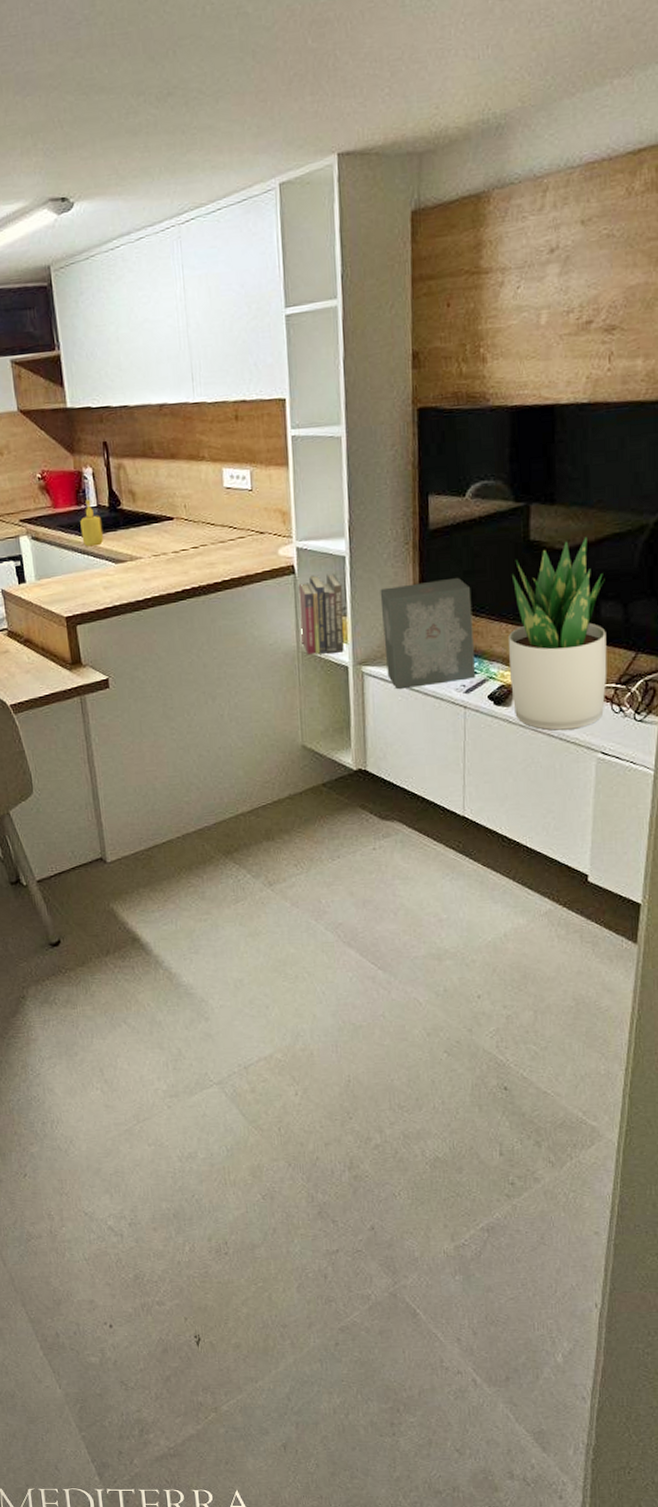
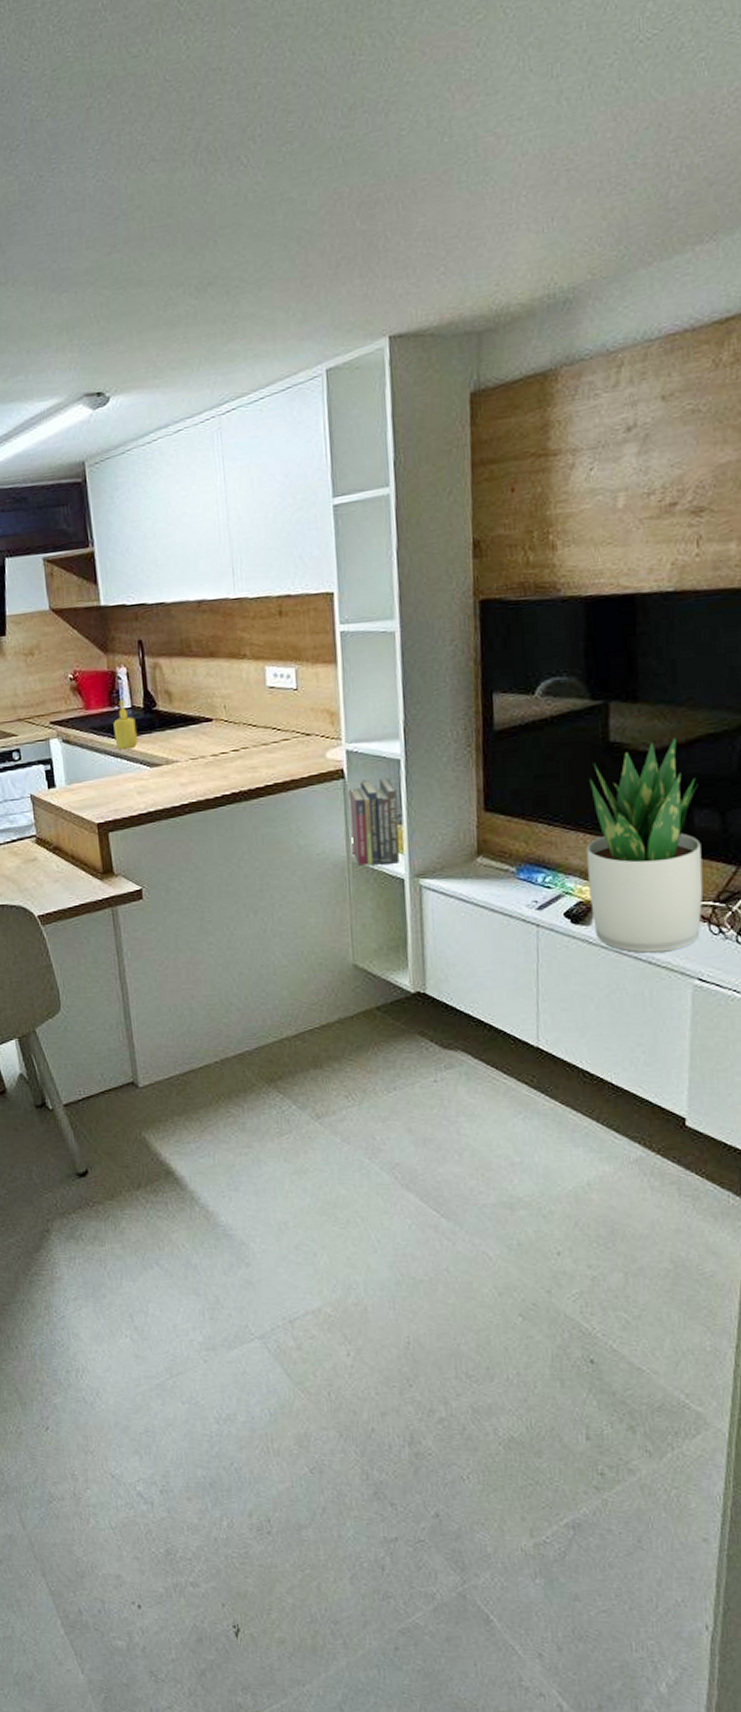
decorative box: present [380,577,475,689] -> none [439,782,549,904]

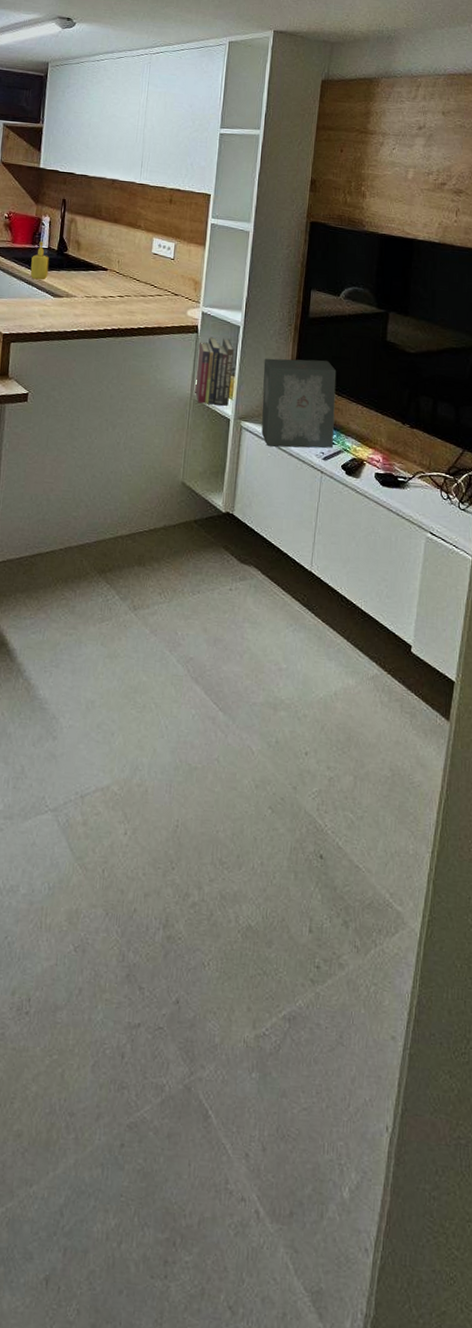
decorative box: none [439,782,549,904] -> present [261,358,337,448]
planter: present [587,737,704,953] -> none [361,346,442,508]

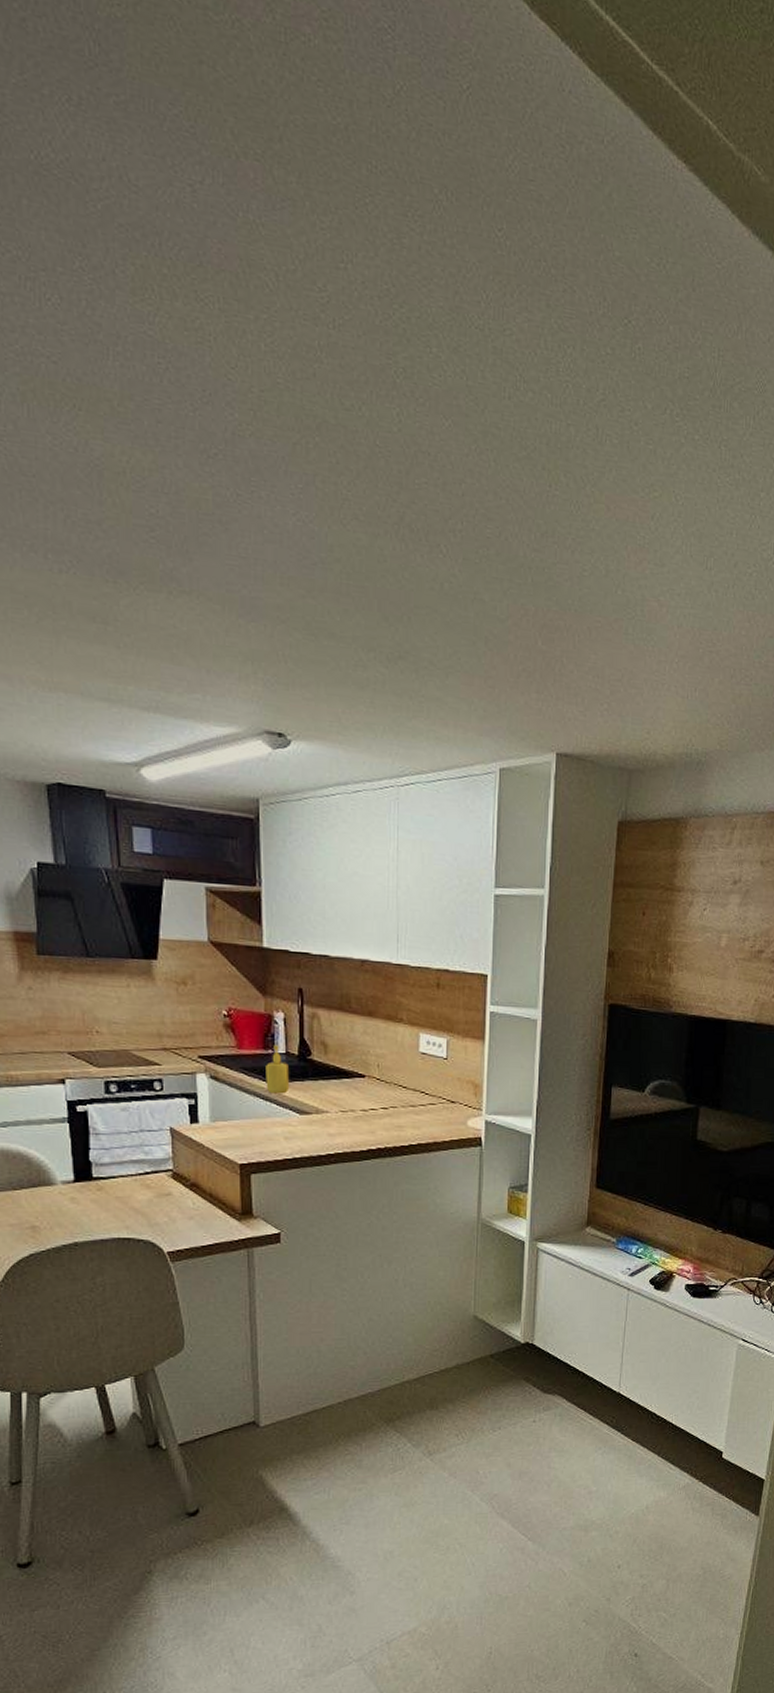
books: present [195,338,234,406] -> none [482,1150,525,1227]
decorative box: present [261,358,337,448] -> none [560,1166,643,1267]

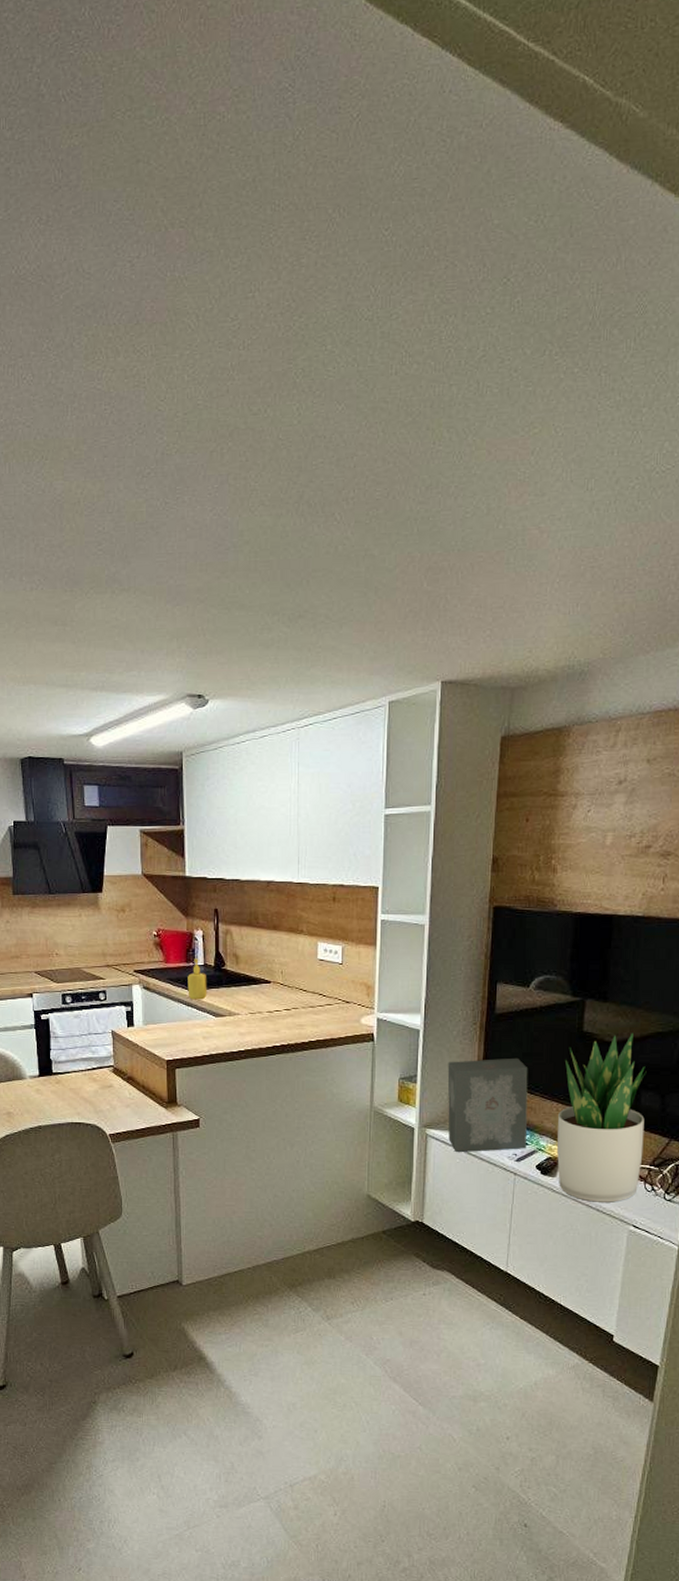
decorative box: none [560,1166,643,1267] -> present [447,1057,528,1152]
planter: none [670,1142,757,1317] -> present [557,1032,647,1203]

